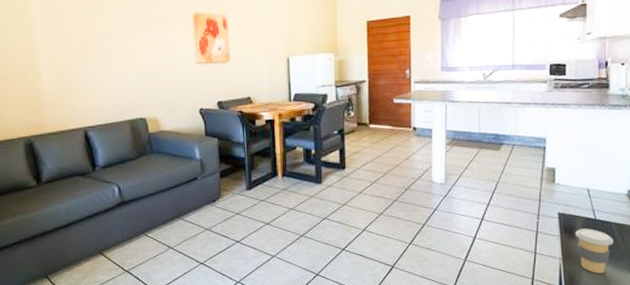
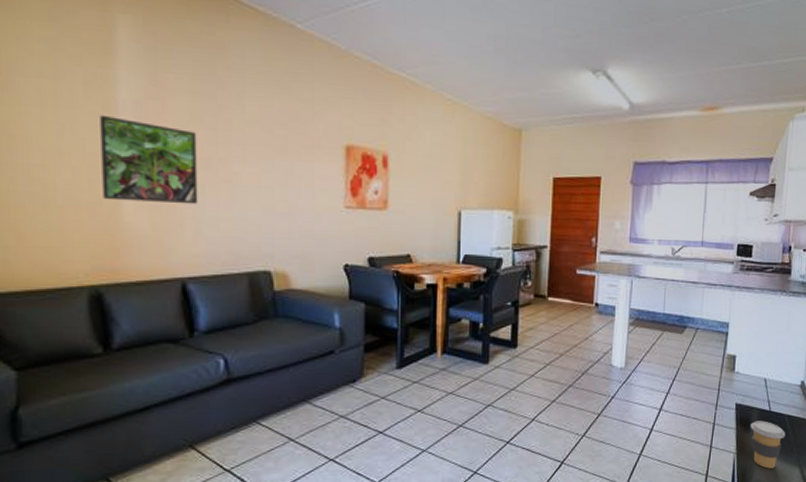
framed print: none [21,11,91,74] -> present [100,114,198,205]

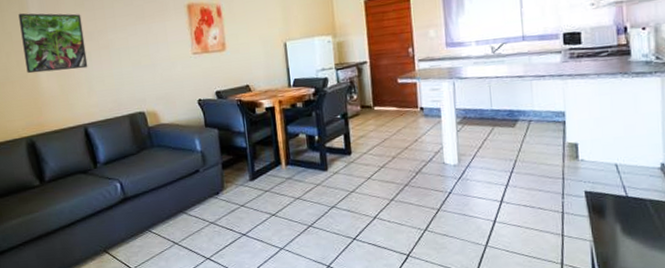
coffee cup: present [750,421,786,469] -> none [605,207,650,256]

